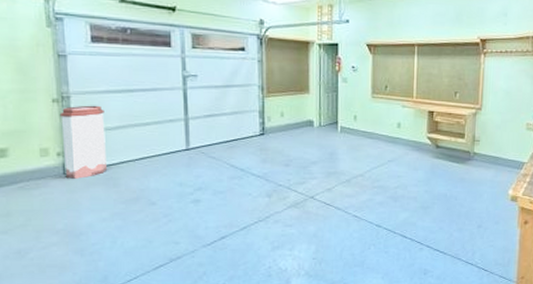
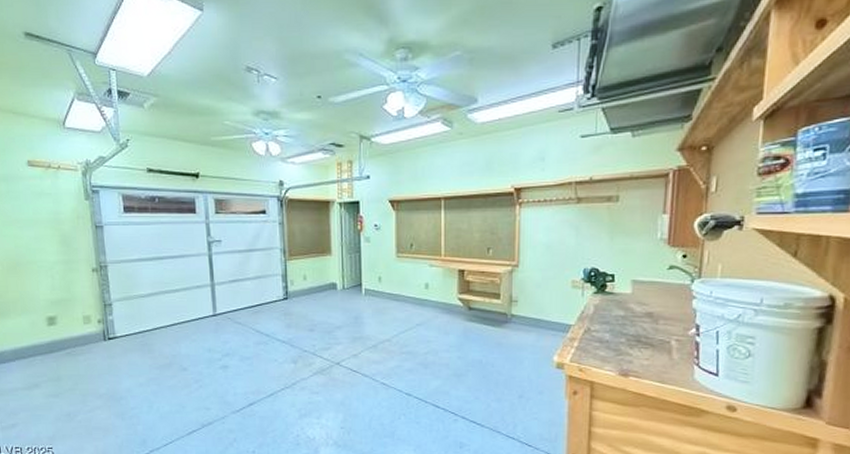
trash can: present [59,105,108,179] -> none [98,273,143,345]

